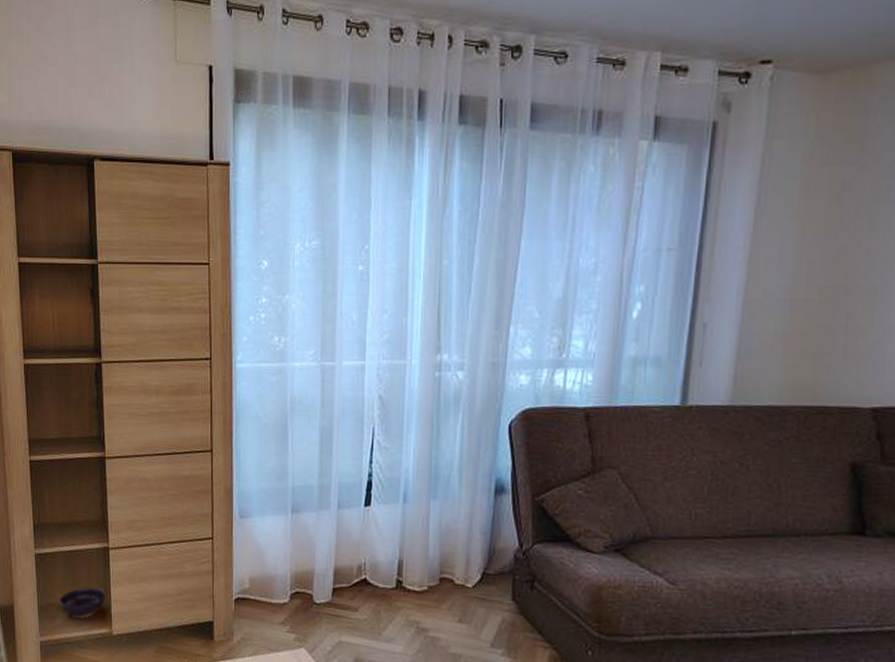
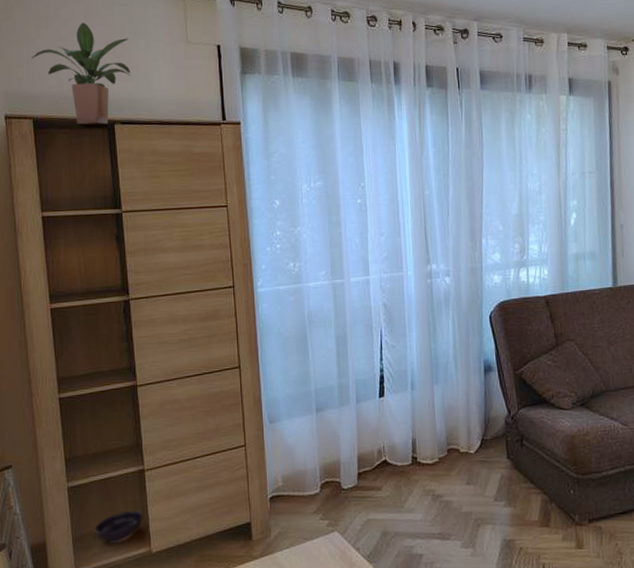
potted plant: none [12,37,113,165] -> present [32,22,131,129]

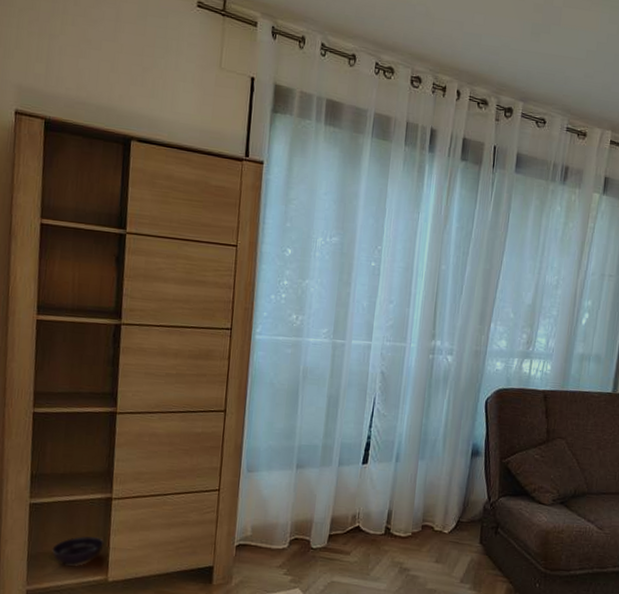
potted plant: present [32,22,131,129] -> none [52,27,159,143]

